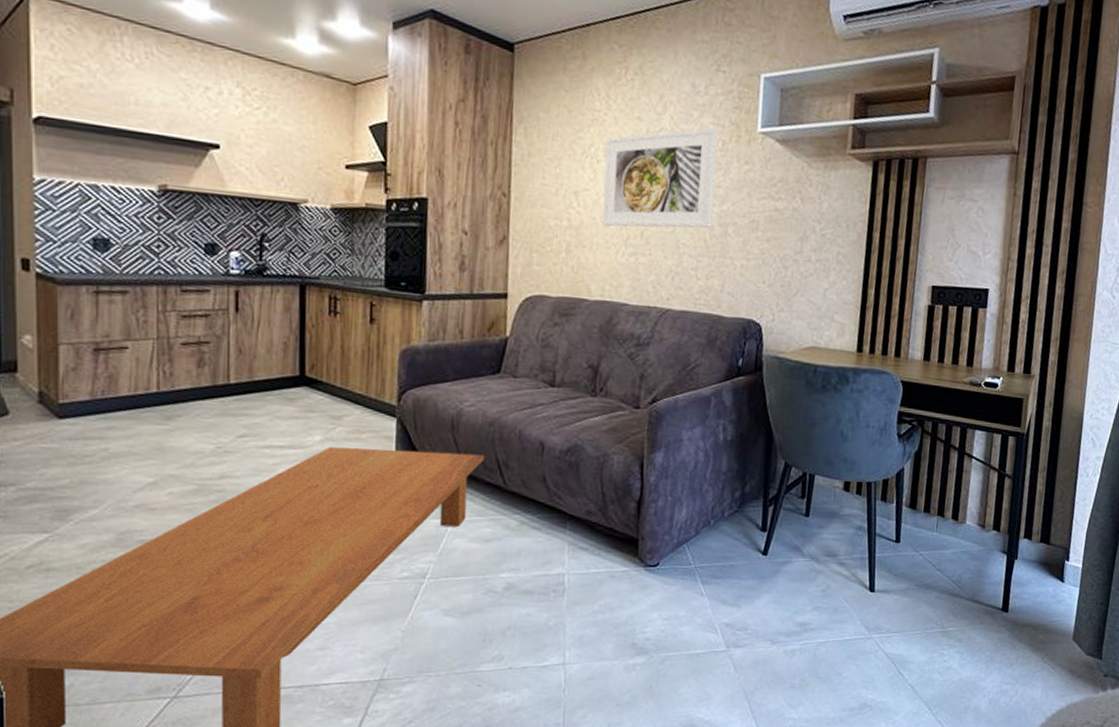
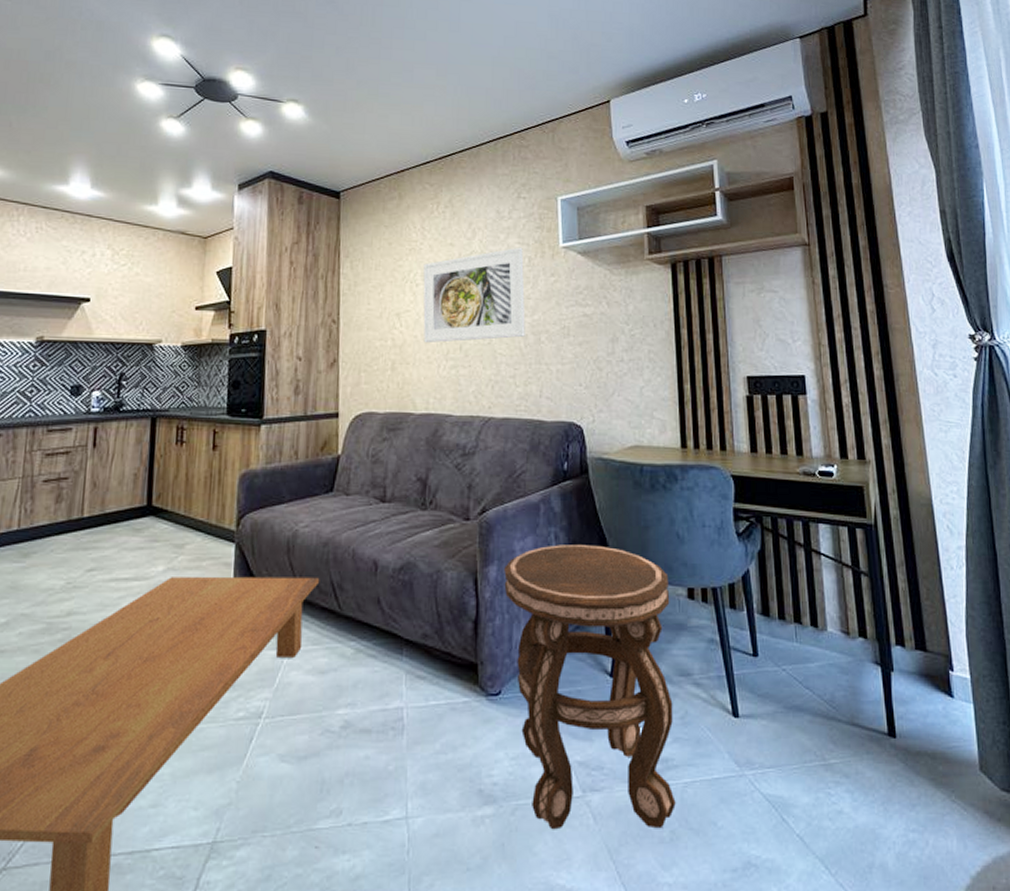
side table: none [669,436,828,677] -> present [504,545,676,830]

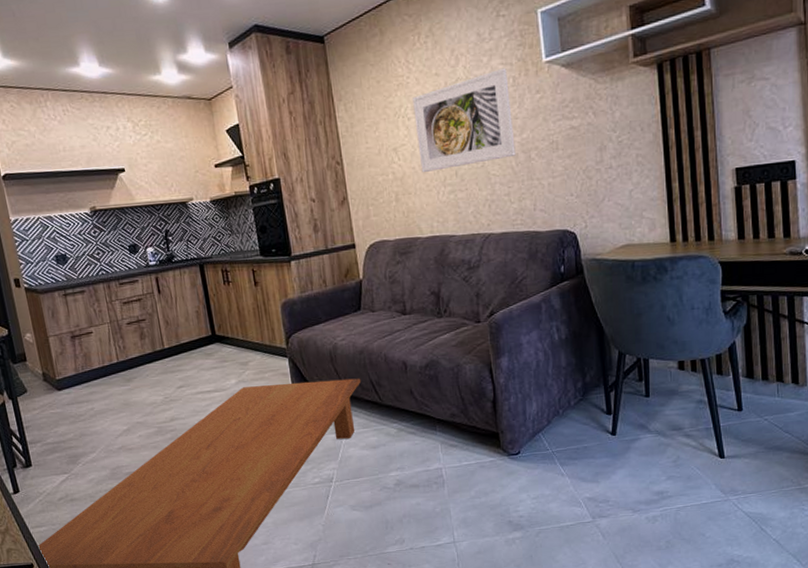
side table: present [504,545,676,830] -> none [514,333,670,545]

